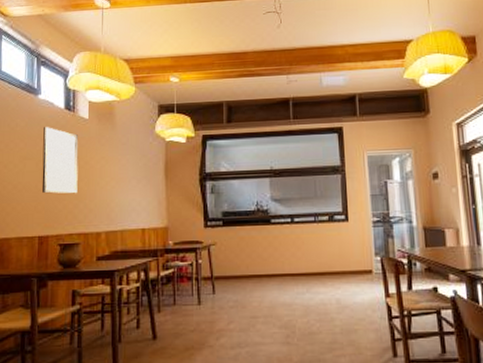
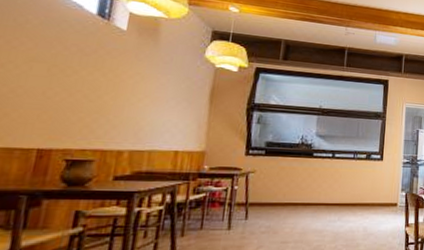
wall art: present [41,127,79,194] -> none [51,30,110,107]

